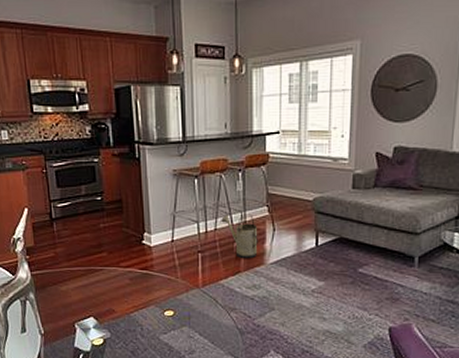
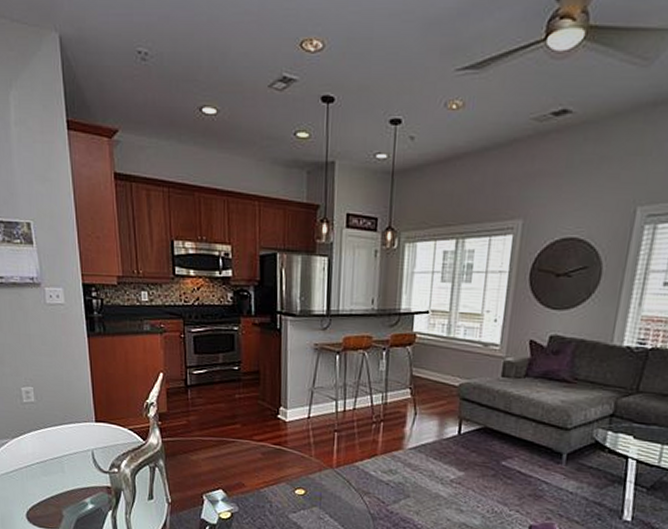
watering can: present [221,215,258,259] -> none [361,394,398,442]

